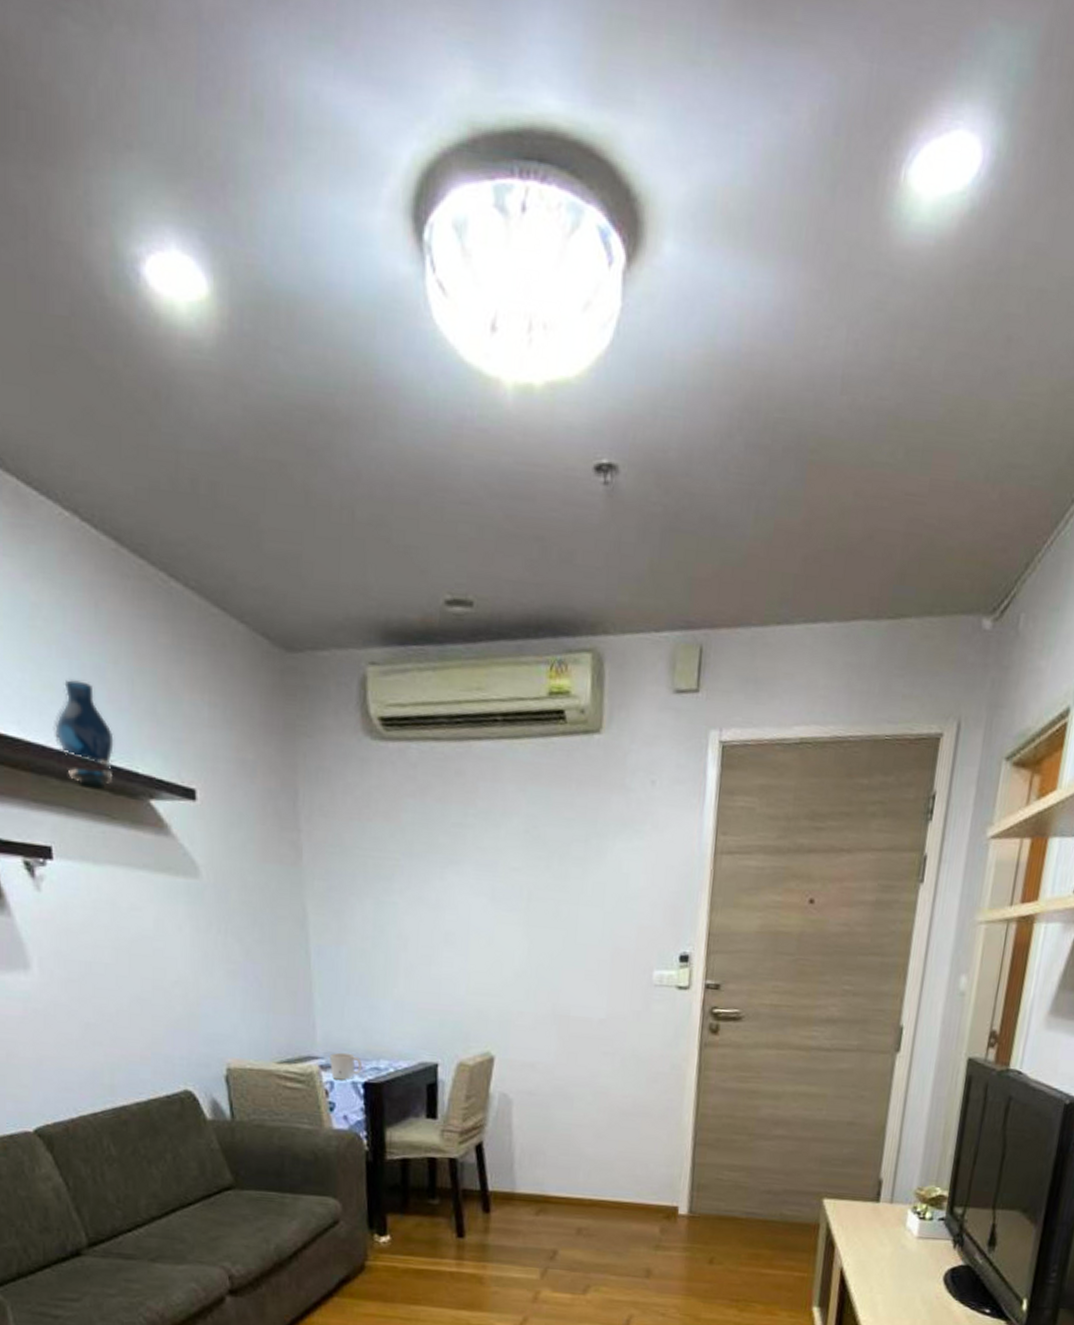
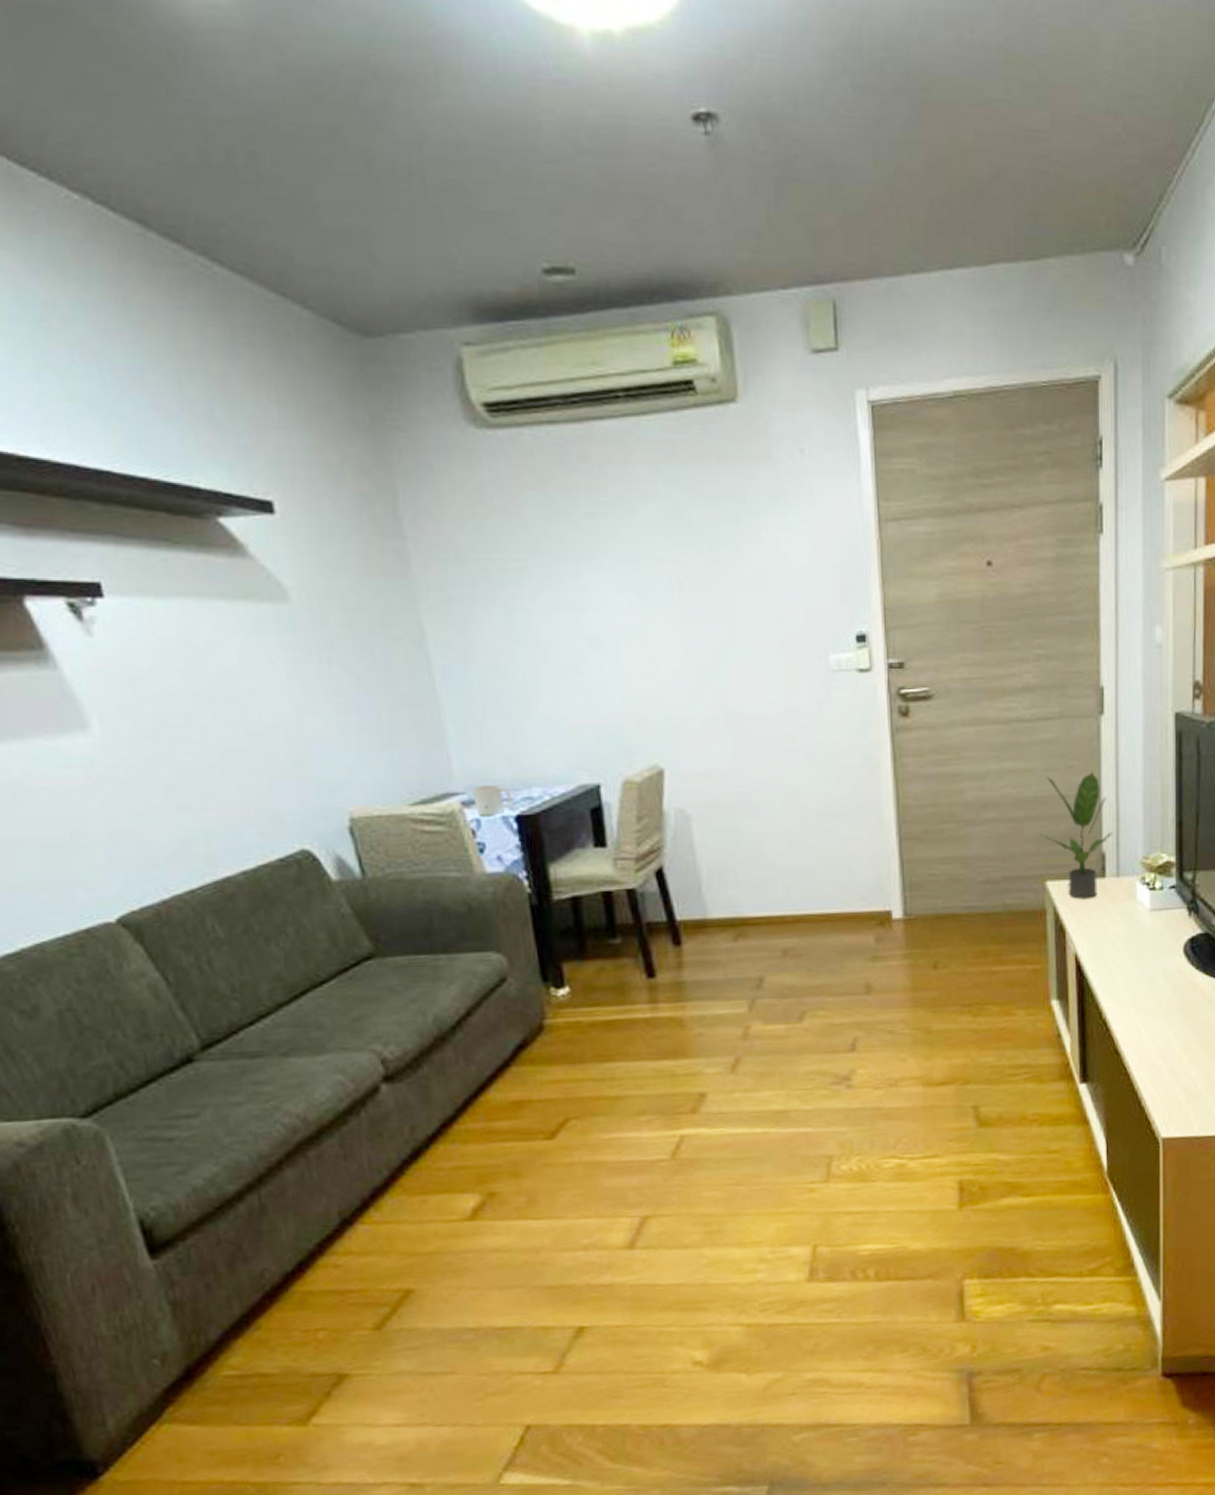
vase: present [55,680,114,791] -> none [89,387,168,512]
potted plant: none [824,1103,892,1221] -> present [1041,771,1113,901]

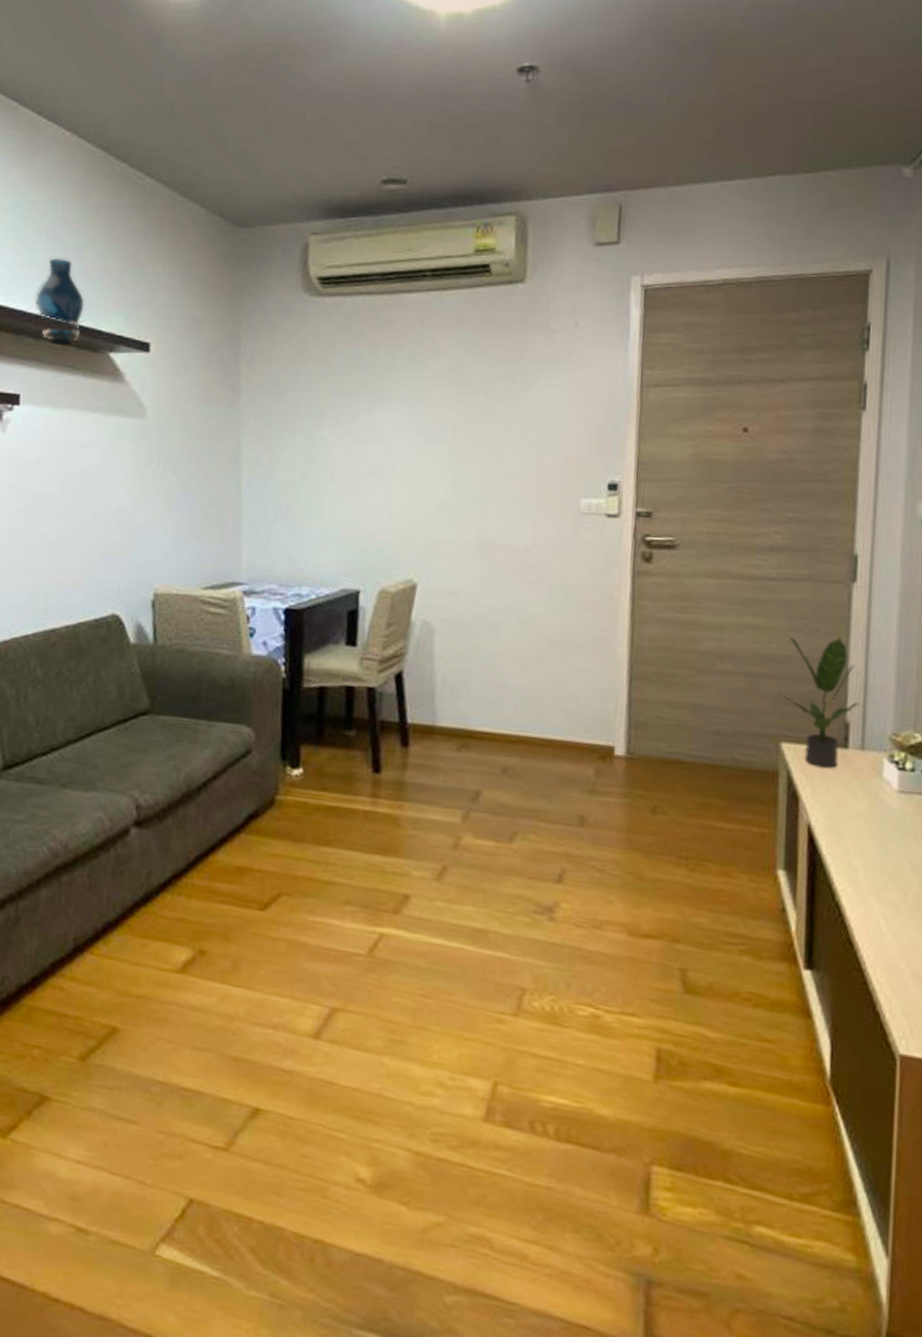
vase: none [89,387,168,512] -> present [36,258,85,346]
mug: present [472,784,512,816] -> none [253,578,285,606]

